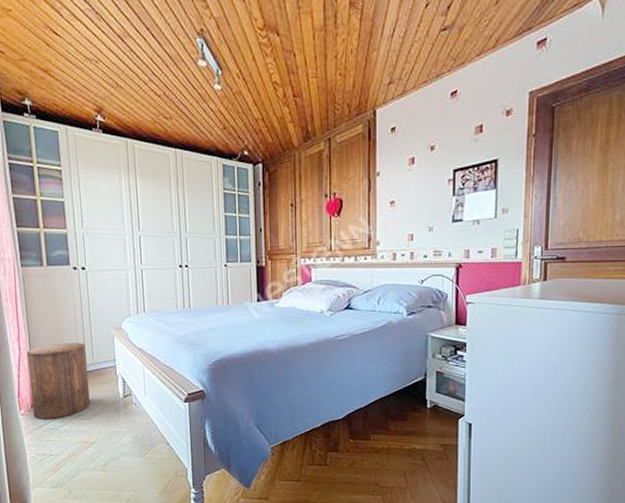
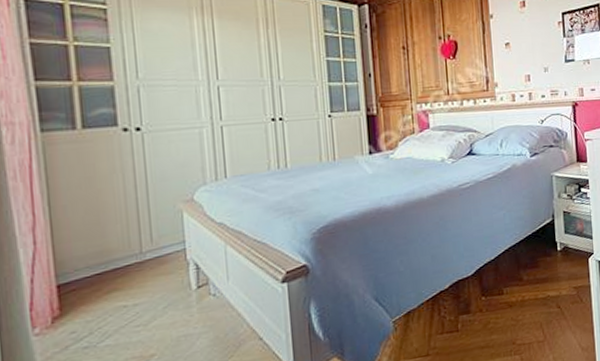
stool: present [26,343,90,419] -> none [46,224,148,337]

